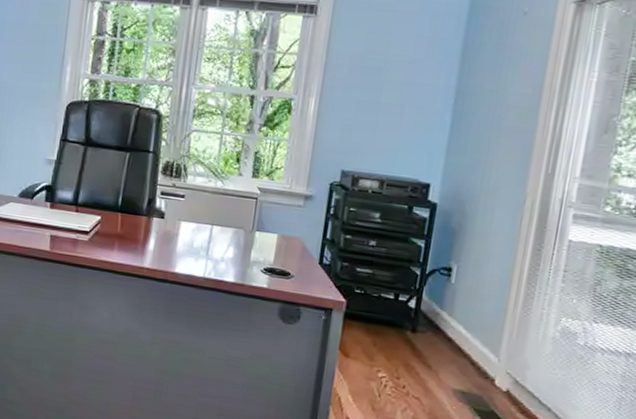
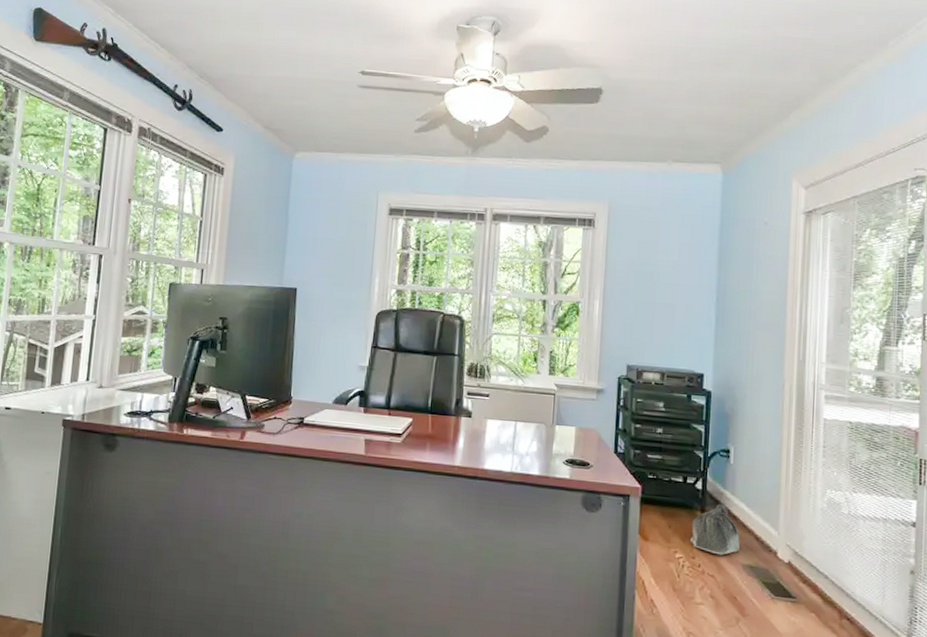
saddlebag: none [396,324,453,378] -> present [690,503,740,555]

